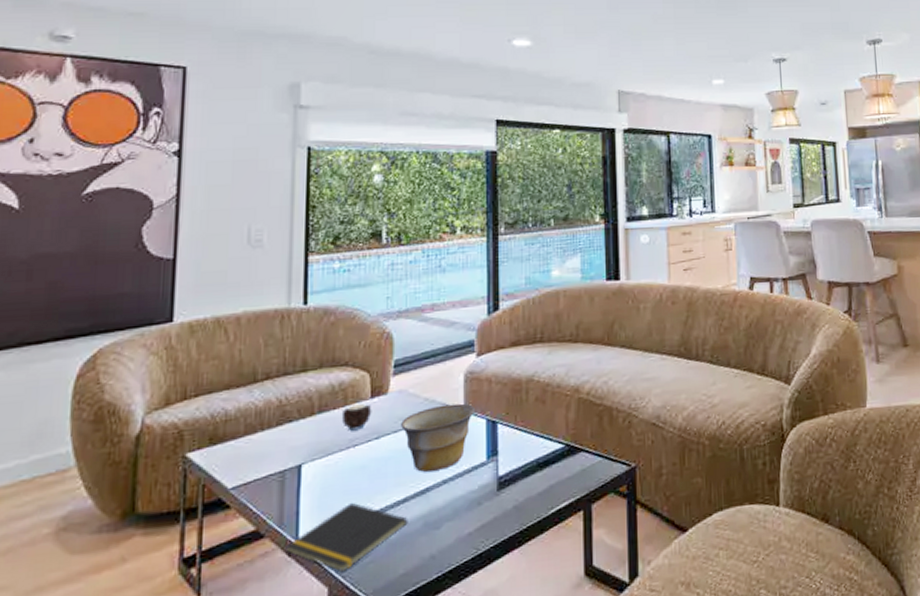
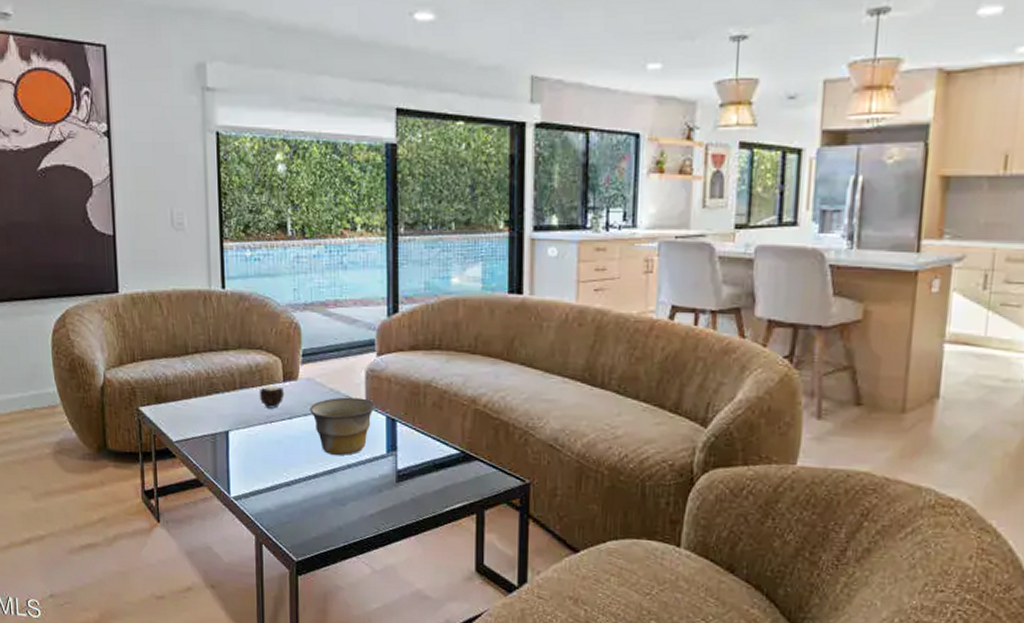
notepad: present [286,502,408,573] -> none [220,470,319,526]

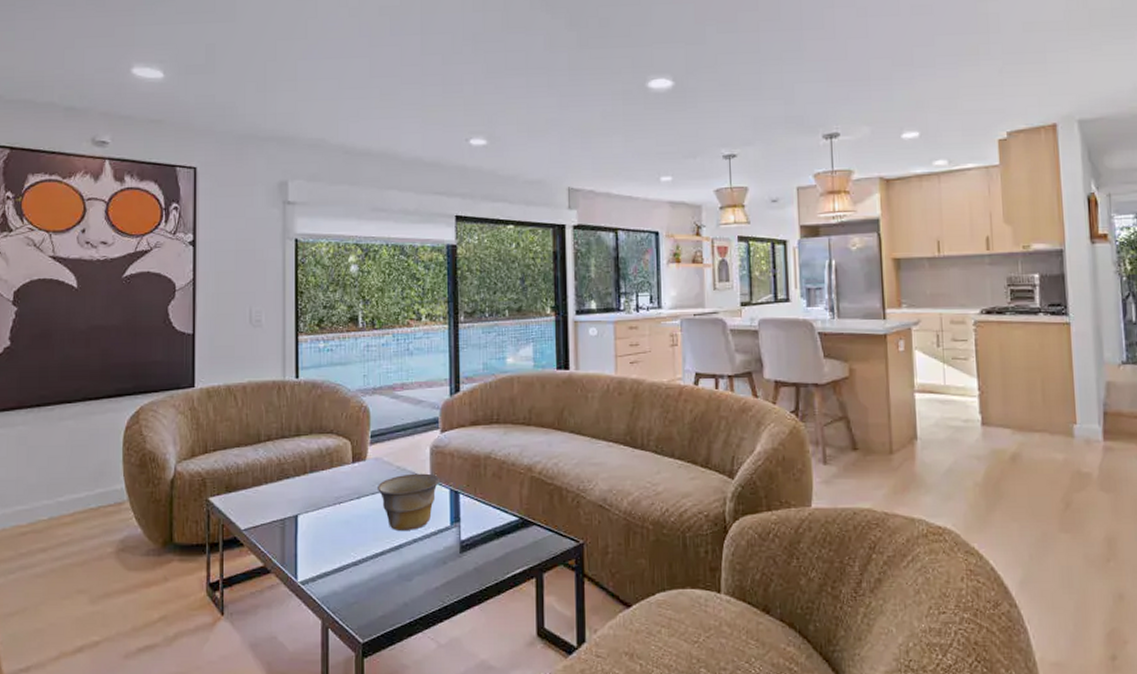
candle: present [259,384,285,409] -> none [328,466,354,490]

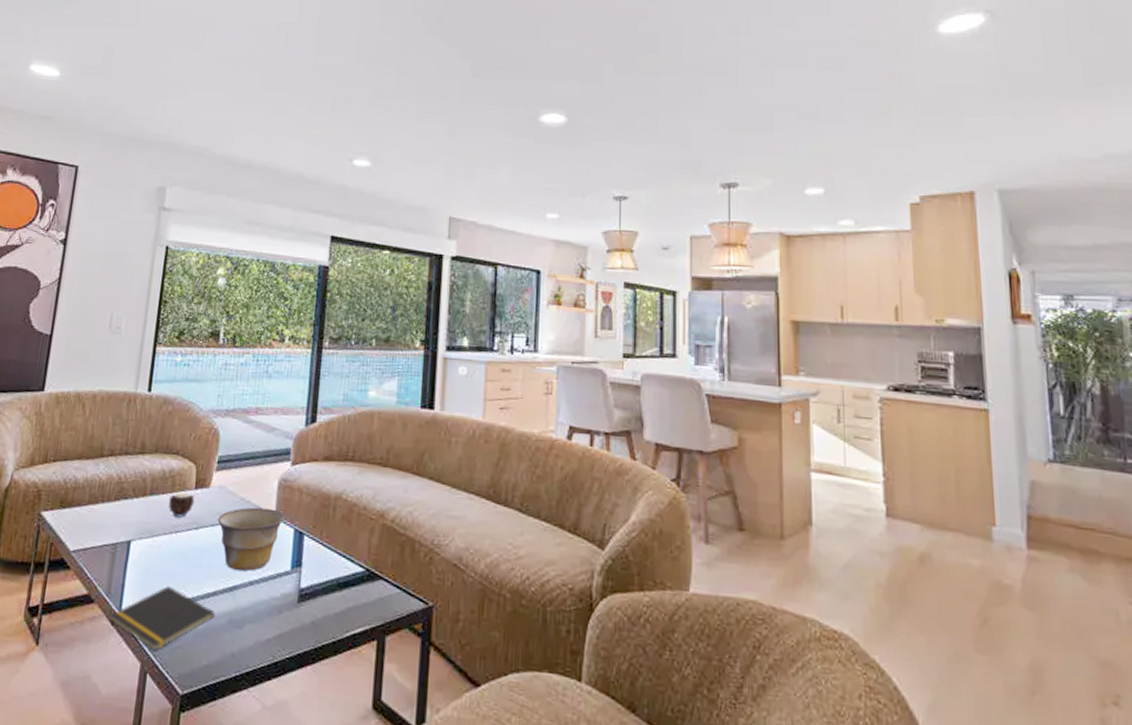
notepad: none [287,550,385,609] -> present [110,585,216,652]
candle: none [328,466,354,490] -> present [168,491,195,518]

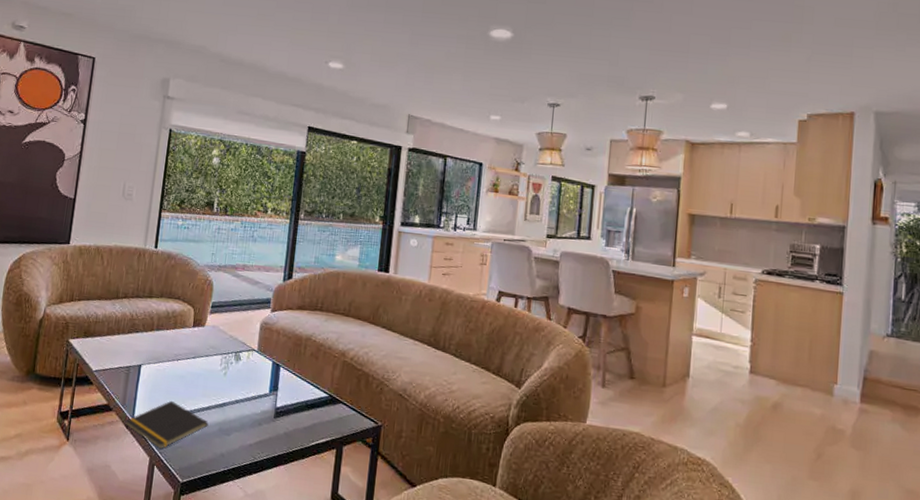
candle: present [168,491,195,518] -> none [171,328,193,349]
bowl: present [218,507,286,571] -> none [211,343,266,393]

